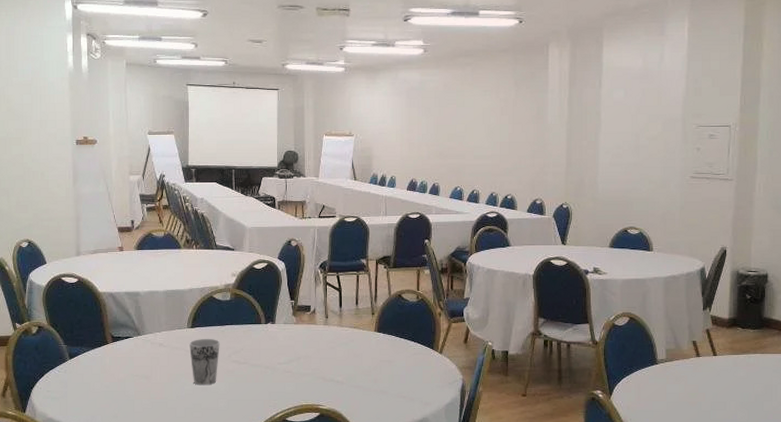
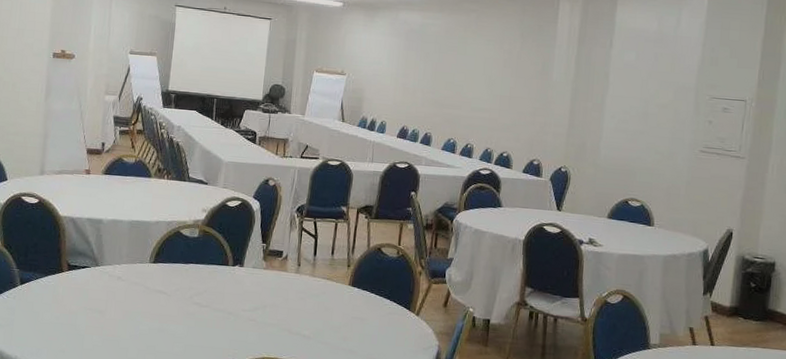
cup: present [189,338,220,386] -> none [149,275,183,327]

